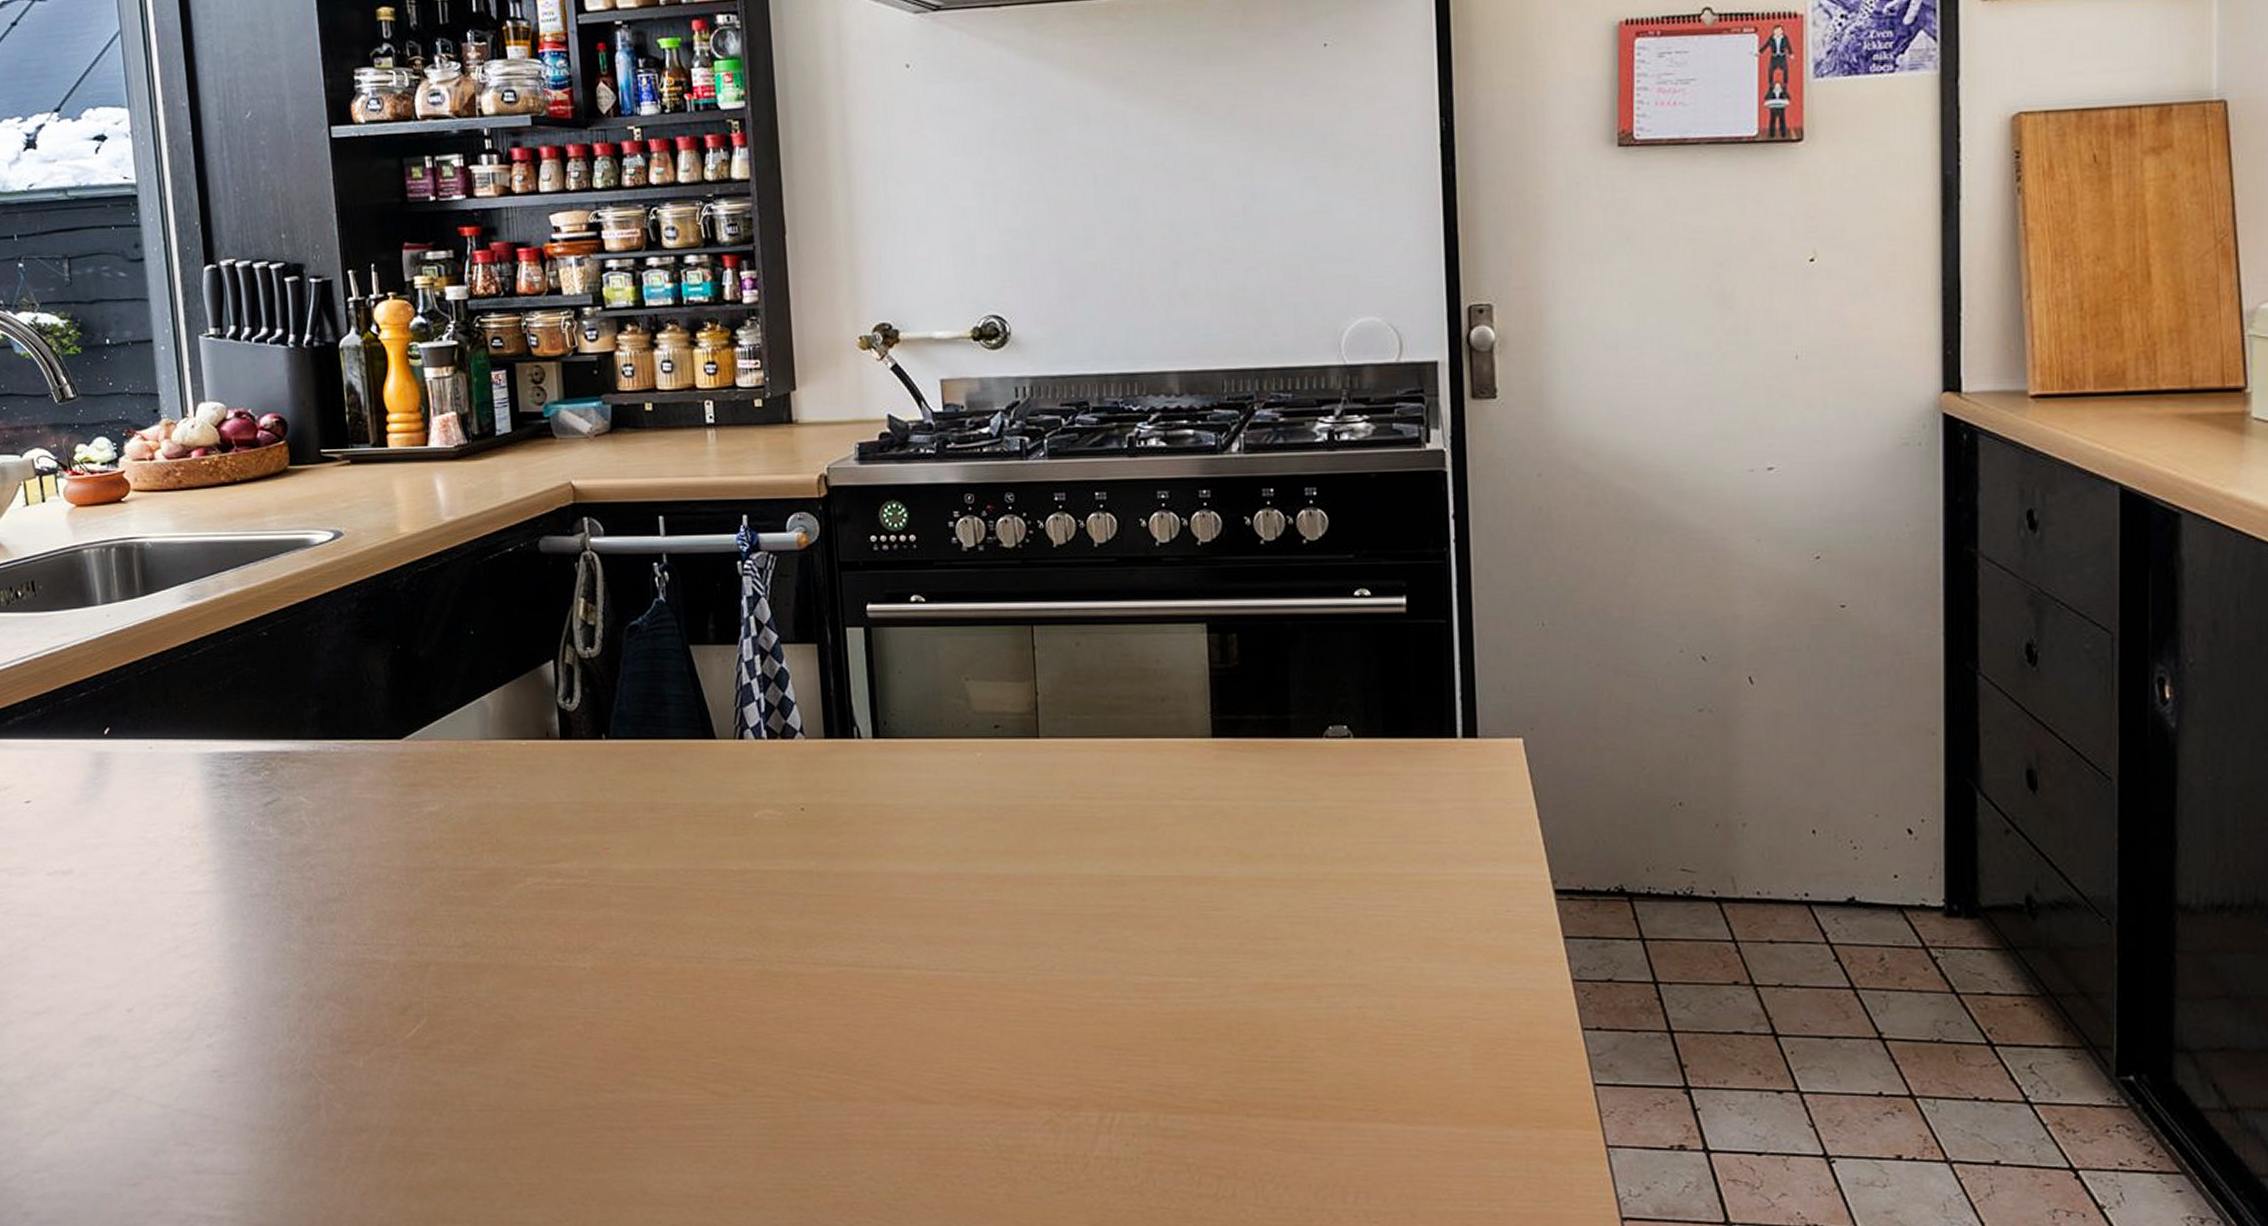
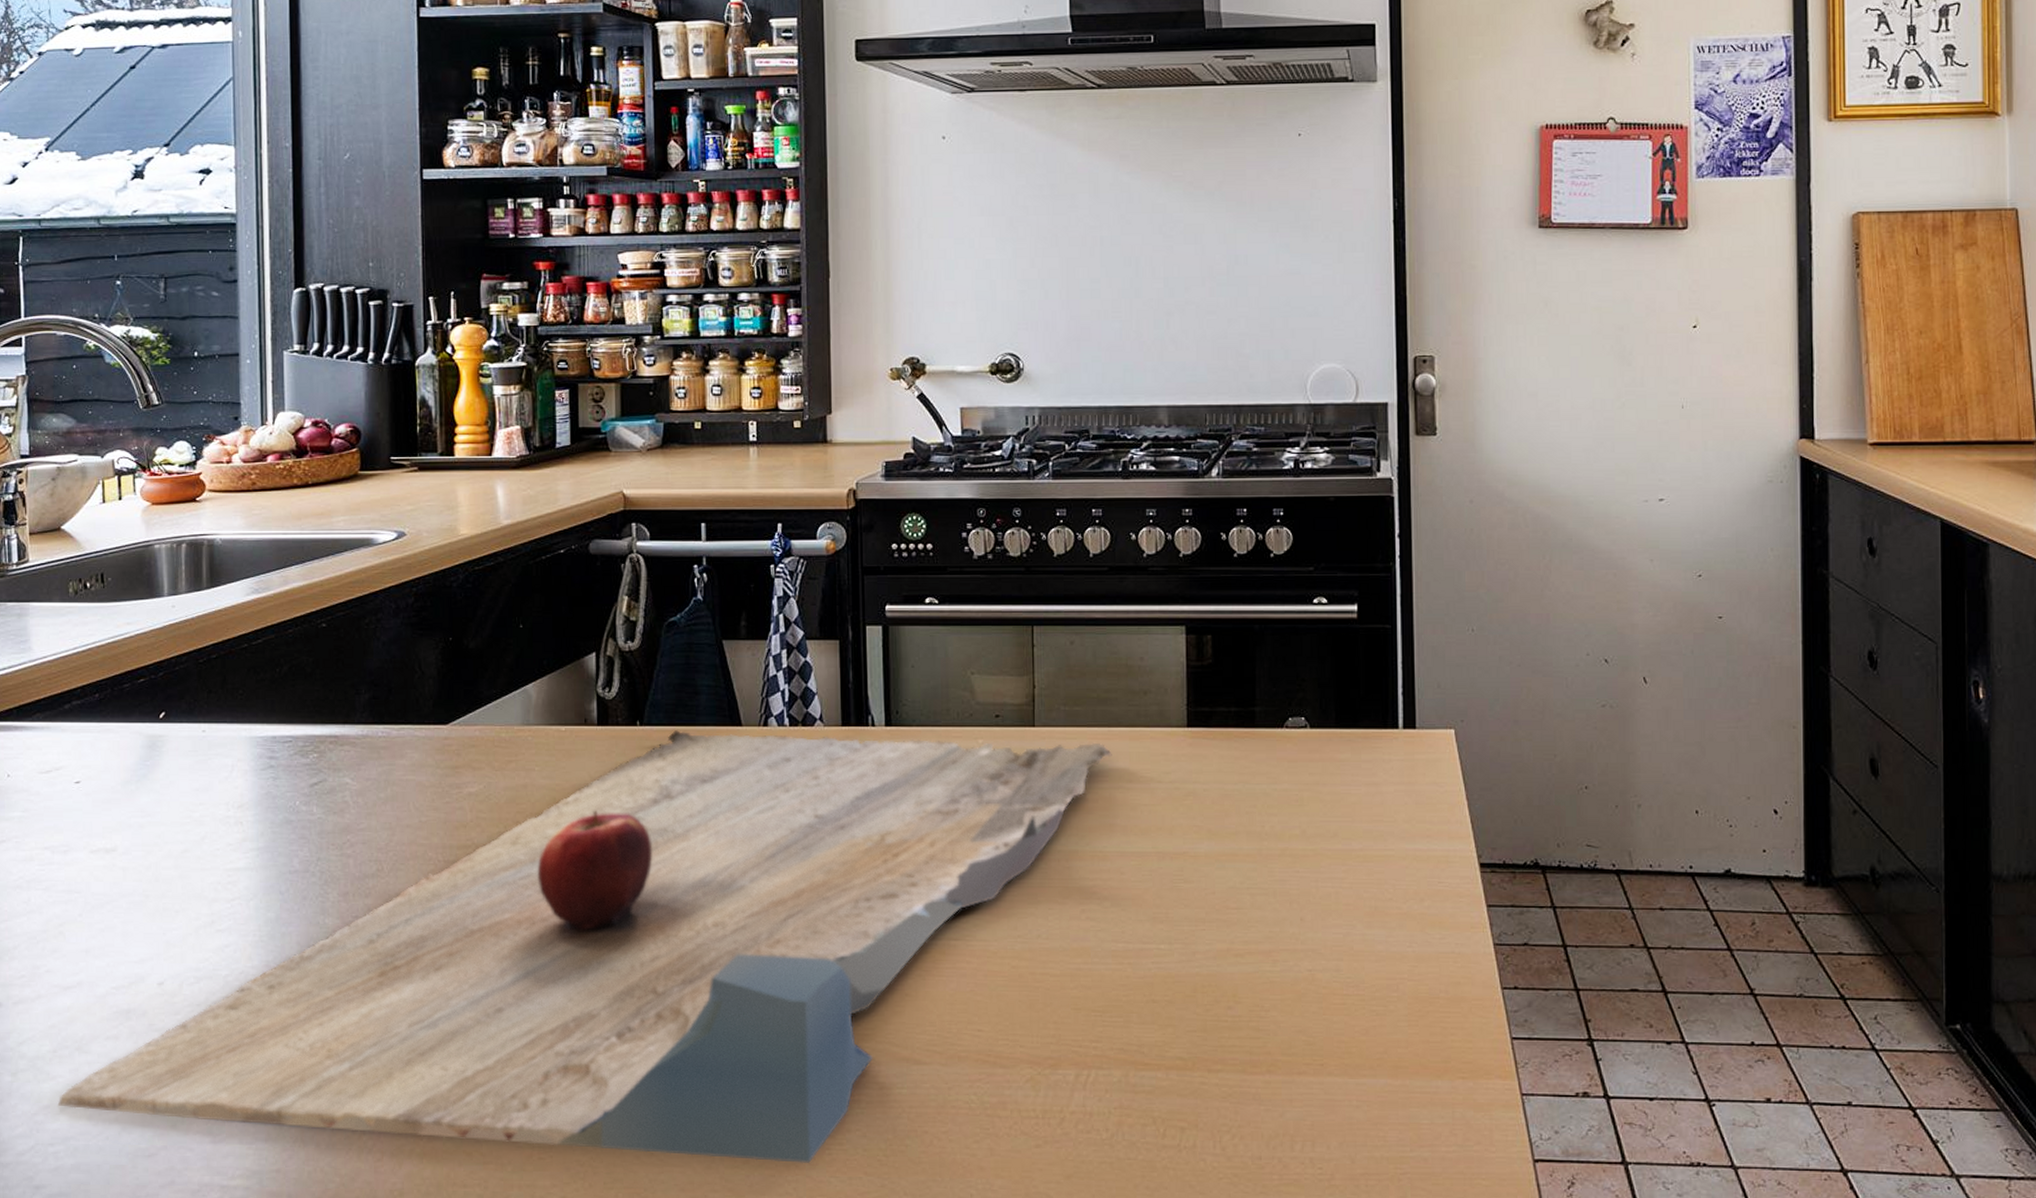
cutting board: none [38,744,1128,1206] -> present [57,730,1112,1164]

